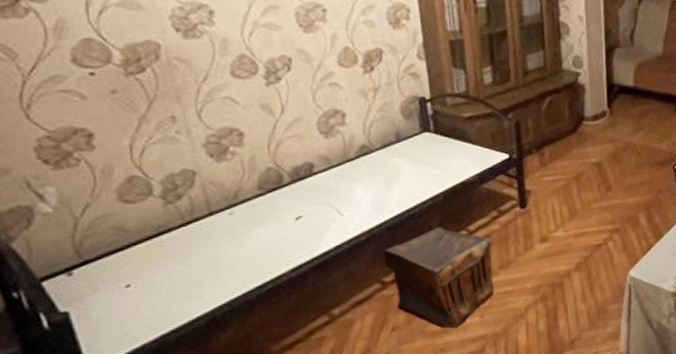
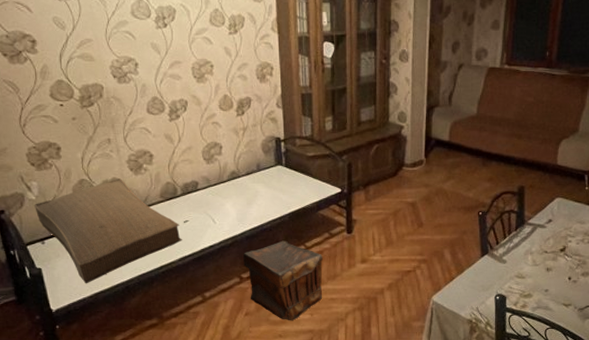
cushion: none [52,169,295,324] -> present [34,178,182,284]

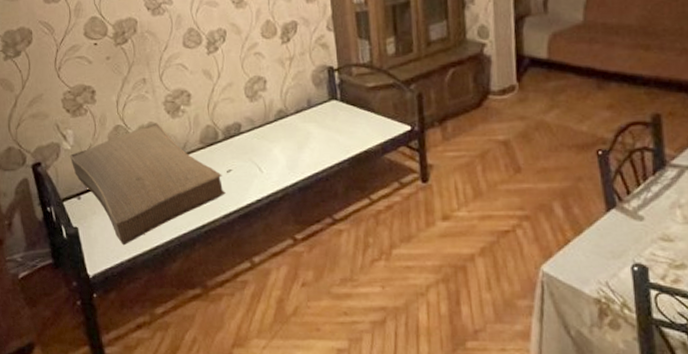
pouch: present [243,240,323,320] -> none [296,192,396,294]

